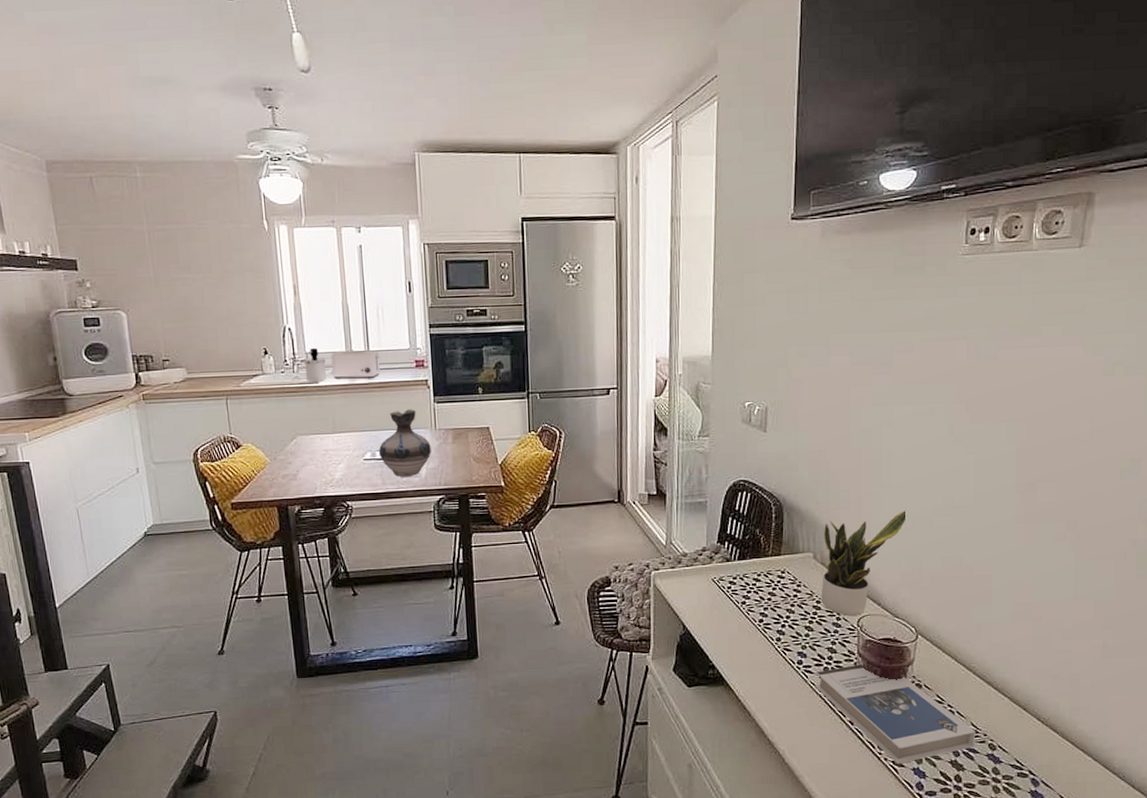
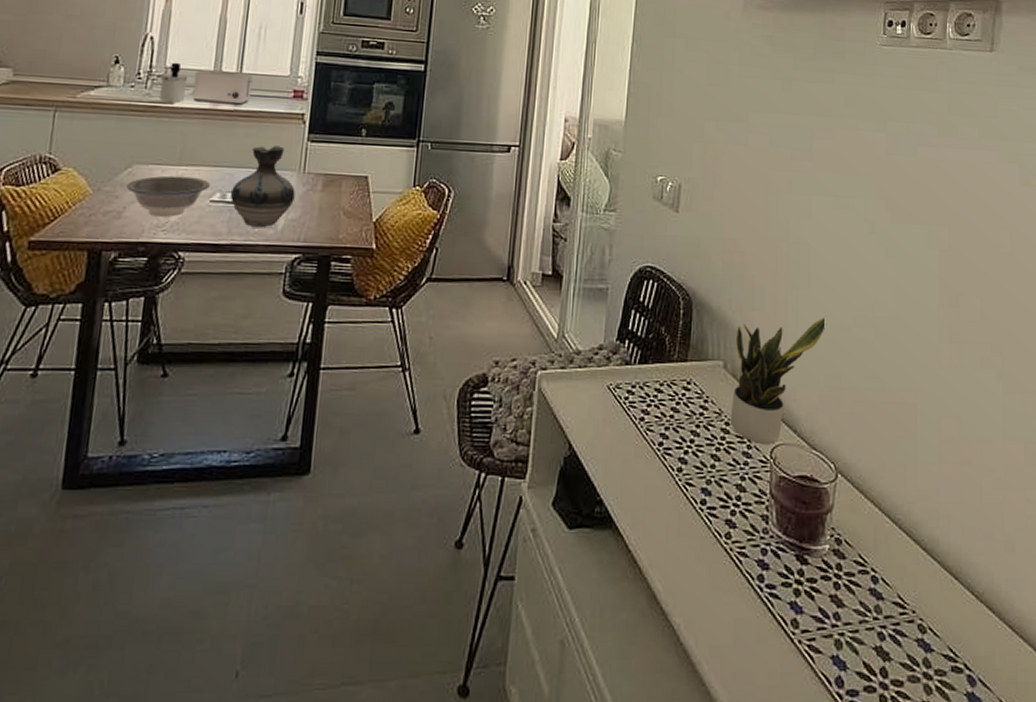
bowl: none [295,441,361,476] -> present [126,175,210,217]
hardback book: present [814,663,976,764] -> none [719,507,904,649]

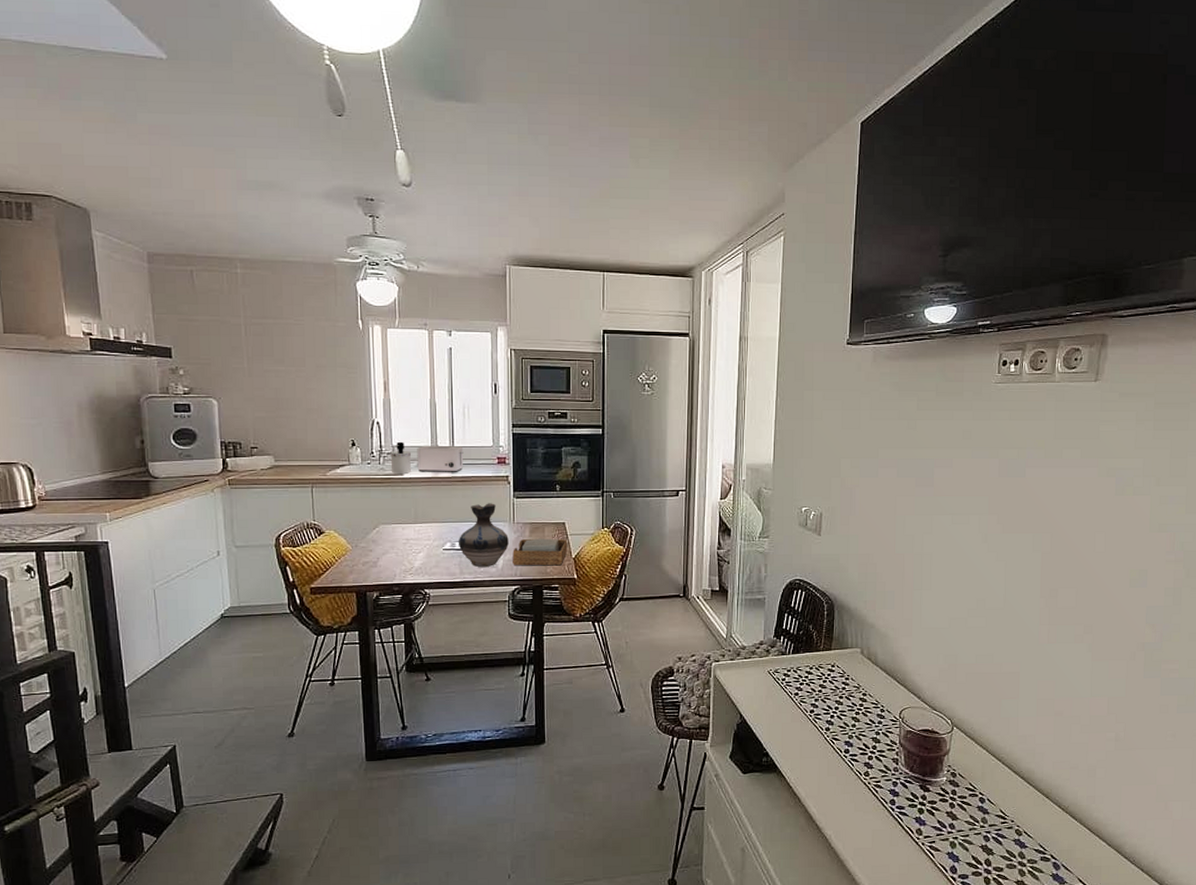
bowl: present [126,175,210,217] -> none [377,531,441,564]
napkin holder: none [296,194,369,231] -> present [512,538,568,566]
potted plant: present [731,316,827,444] -> none [867,610,946,708]

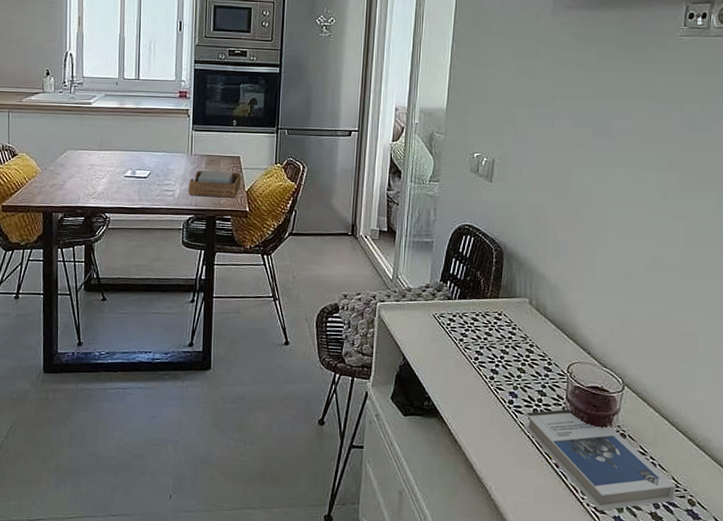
soap dispenser: present [390,441,412,474] -> none [80,72,100,103]
toaster: present [417,445,464,473] -> none [104,77,148,105]
ceramic jug: present [458,503,509,568] -> none [138,134,186,196]
hardback book: none [859,753,1005,849] -> present [523,409,677,511]

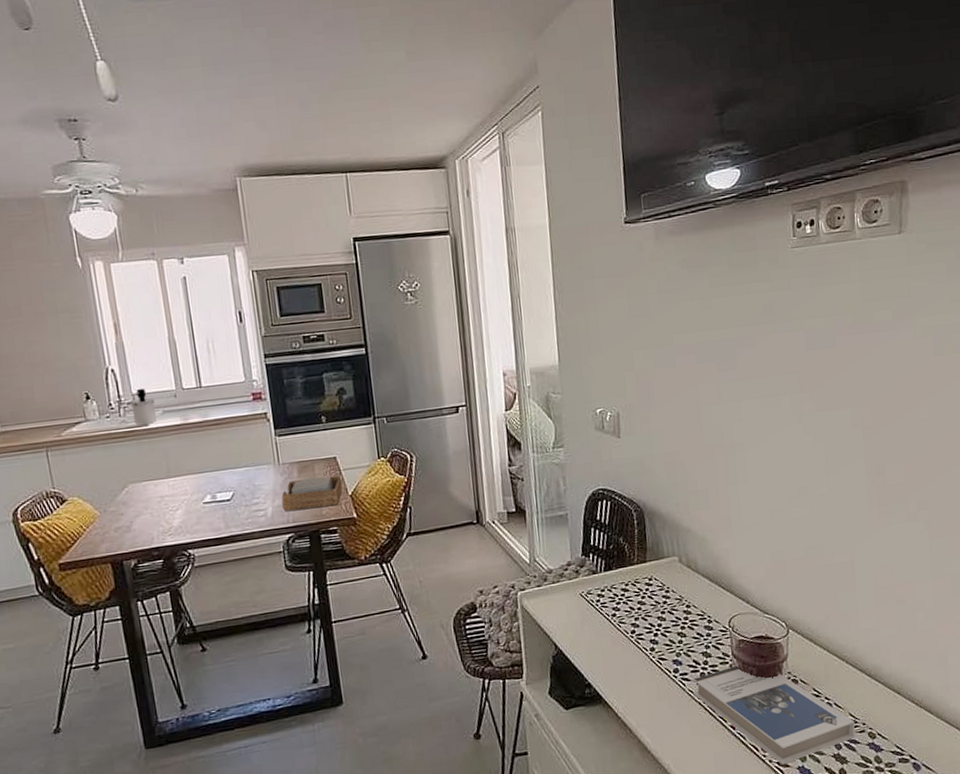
soap dispenser: none [80,72,100,103] -> present [130,388,157,425]

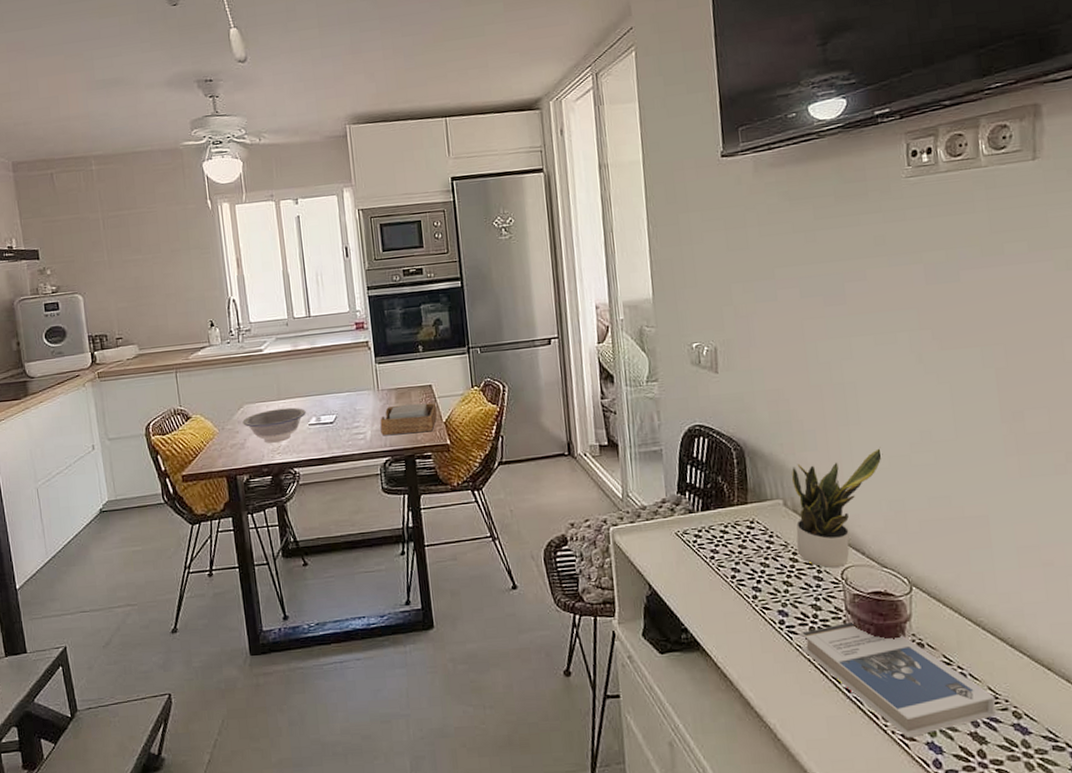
bowl: none [127,485,200,525] -> present [243,407,306,443]
soap dispenser: present [130,388,157,425] -> none [248,317,270,351]
potted plant: none [686,503,767,617] -> present [791,447,883,568]

